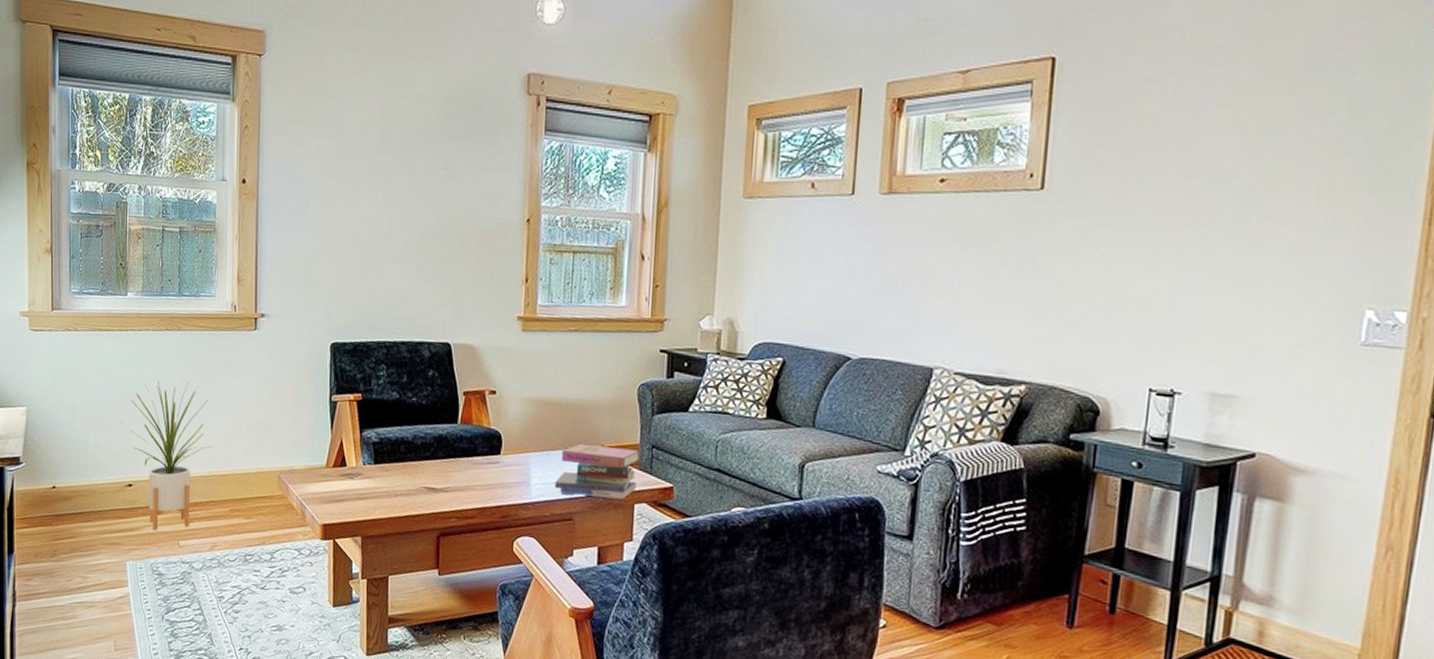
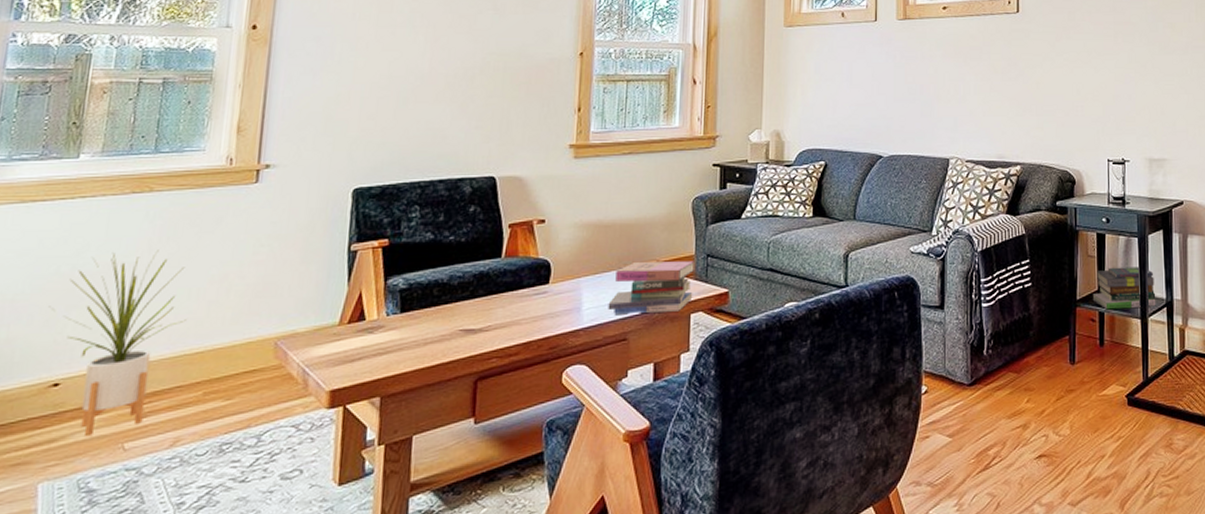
books: none [1105,523,1198,579] -> present [1092,266,1156,310]

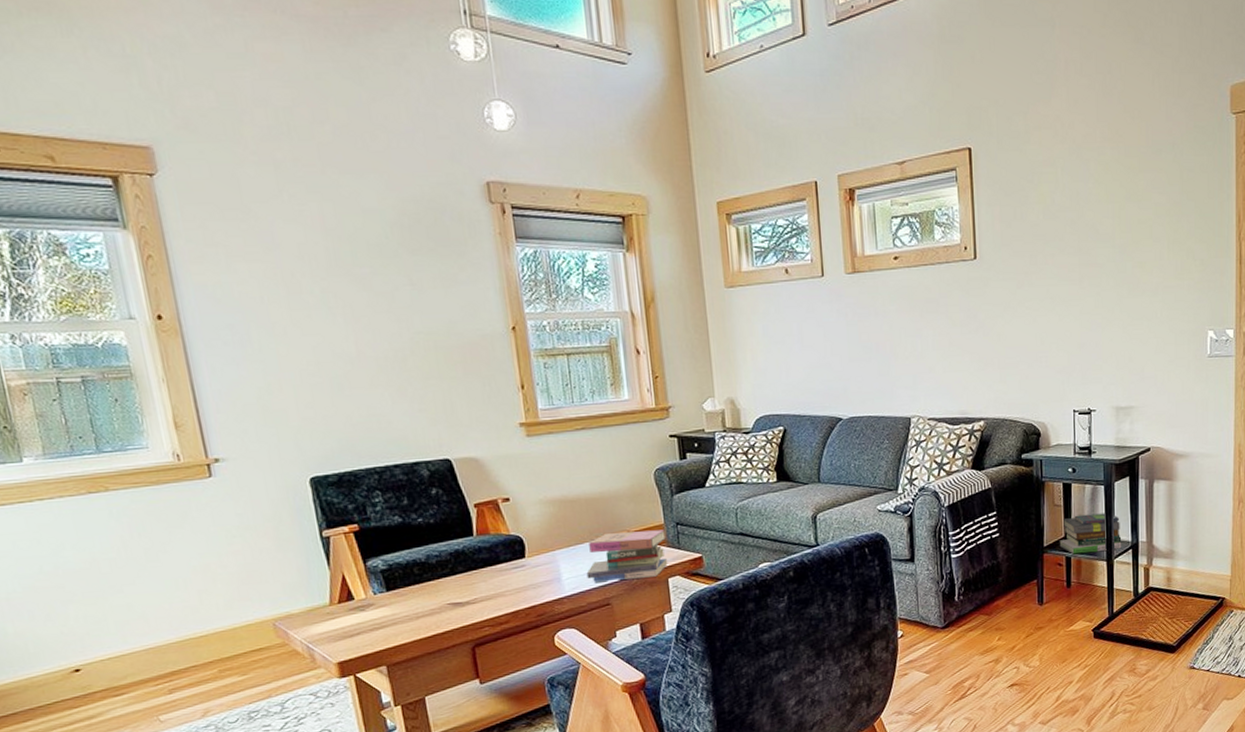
house plant: present [49,250,186,437] -> none [45,545,182,713]

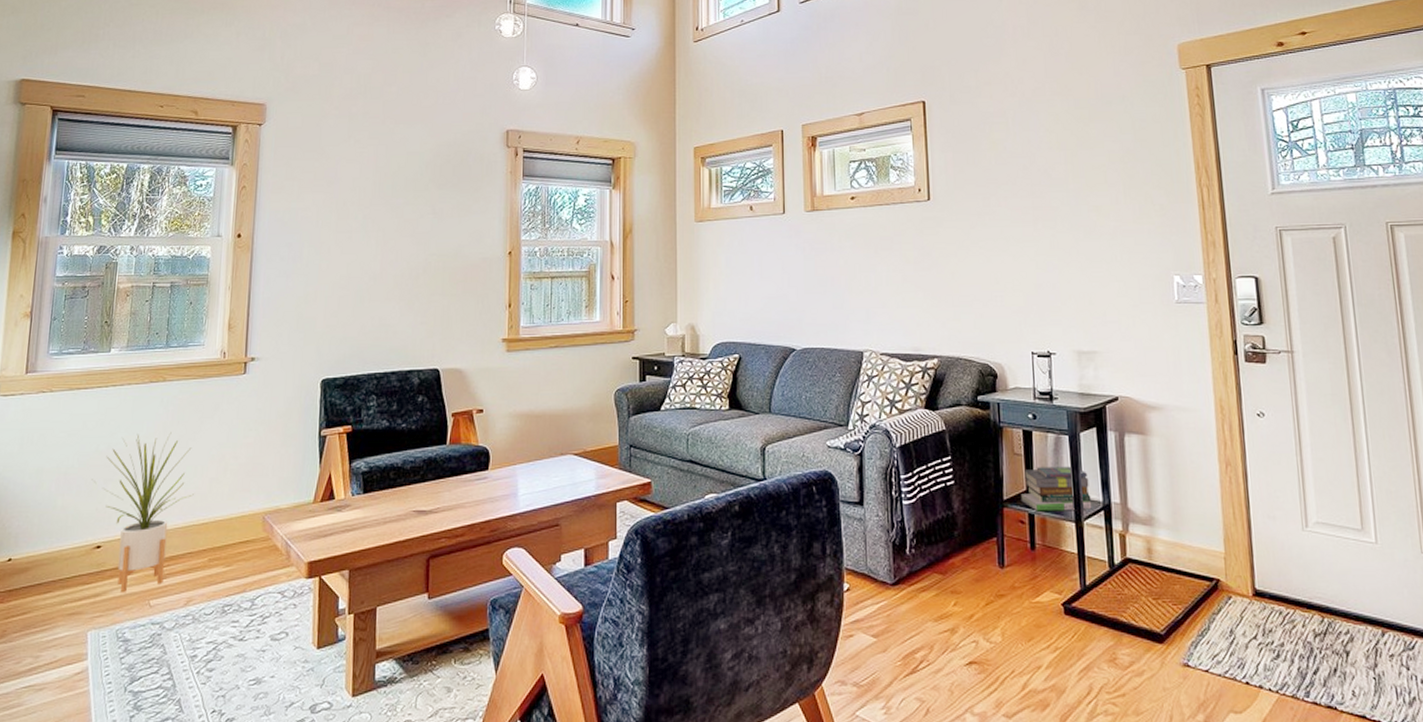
house plant: none [45,545,182,713] -> present [92,432,194,593]
books: present [586,529,668,582] -> none [541,450,618,500]

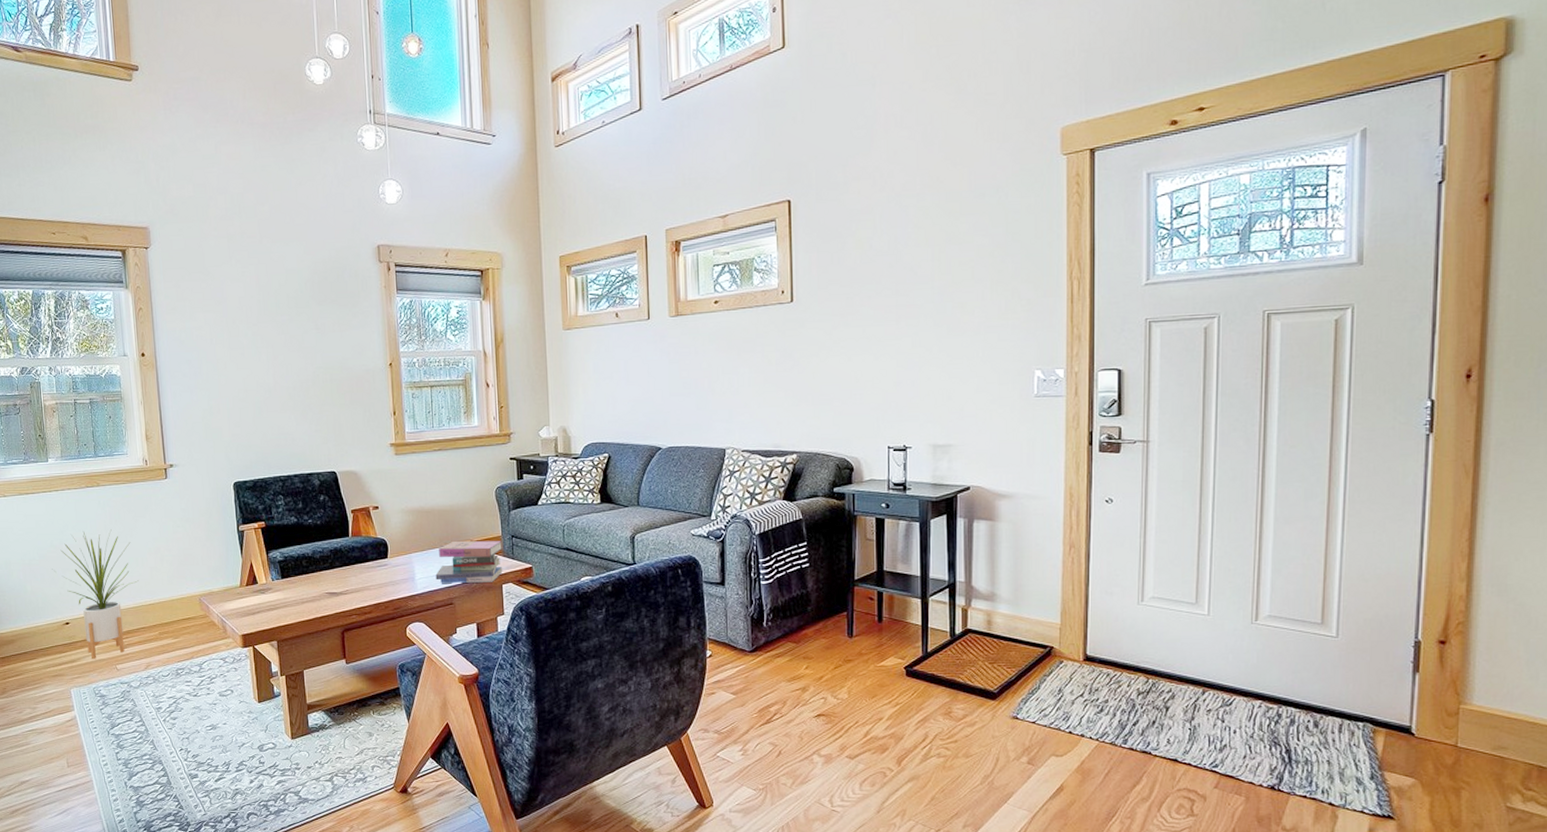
books: none [541,450,618,500] -> present [435,541,503,583]
books: present [1020,466,1092,512] -> none [871,550,938,590]

